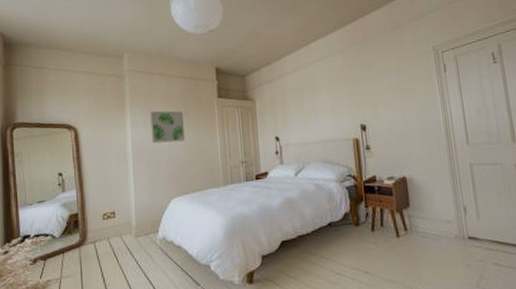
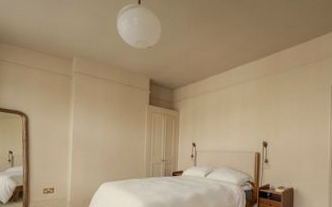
wall art: present [150,110,185,144] -> none [90,109,118,137]

